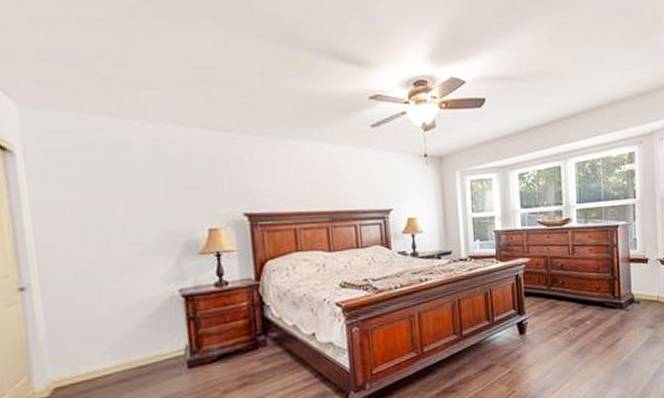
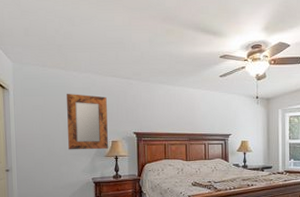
home mirror: none [124,156,203,248] -> present [67,94,108,150]

